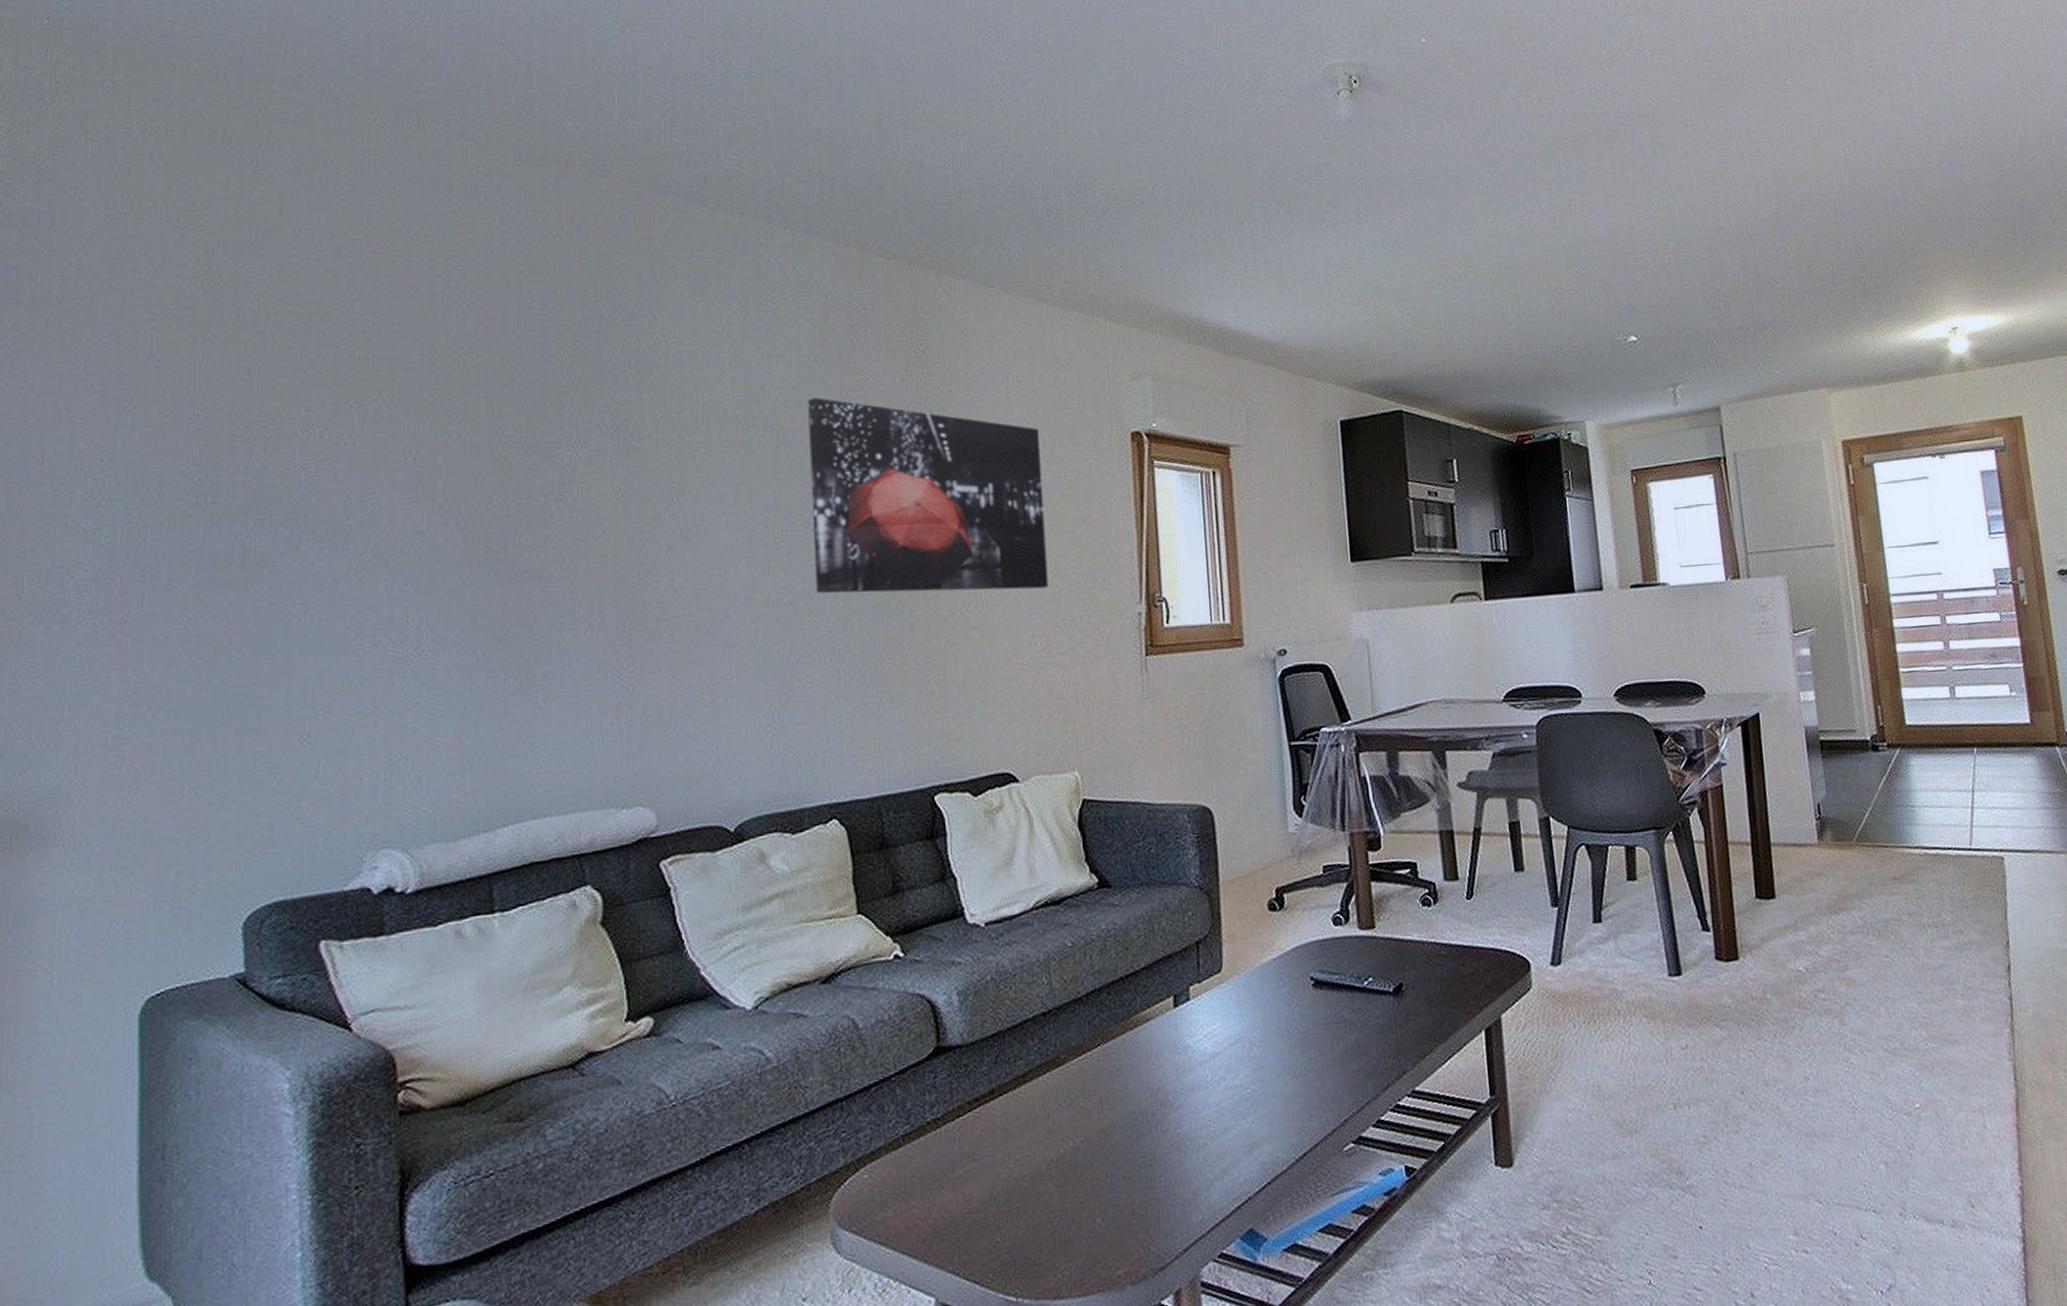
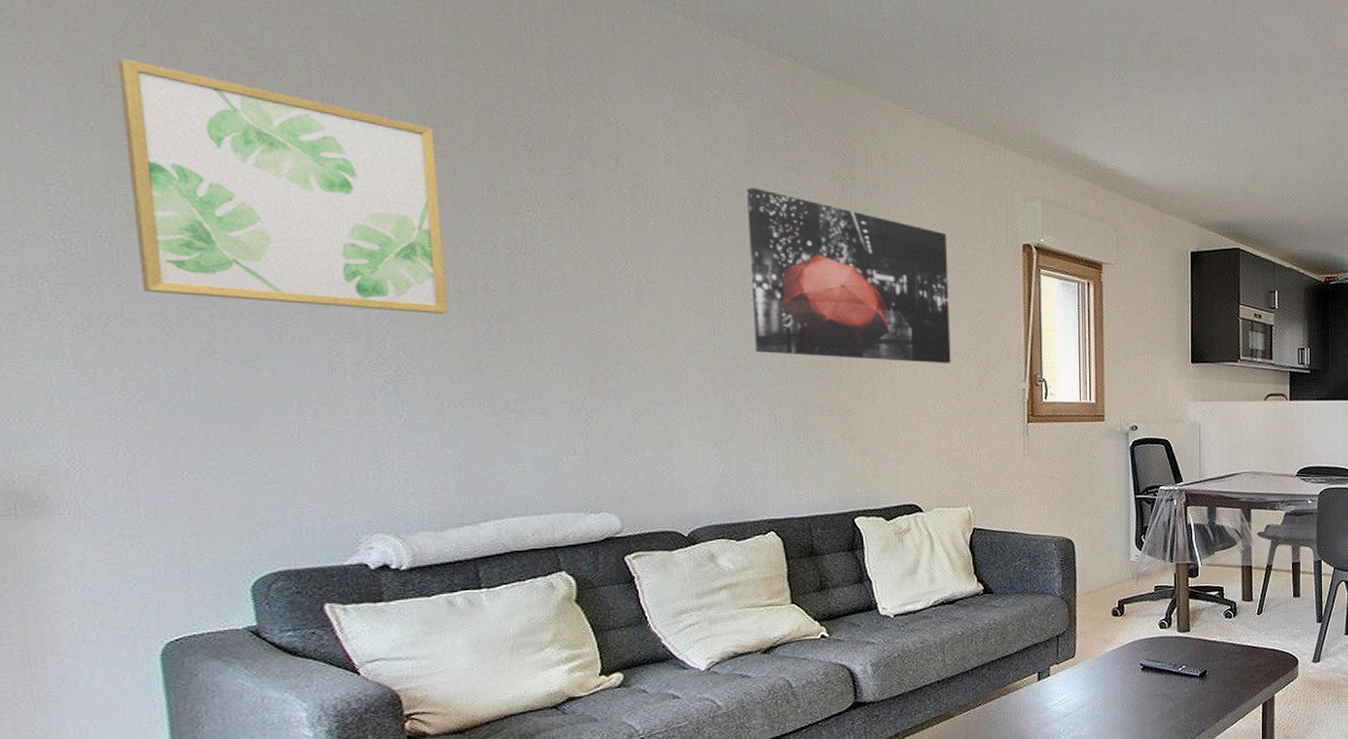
wall art: none [165,330,477,581] -> present [117,58,448,314]

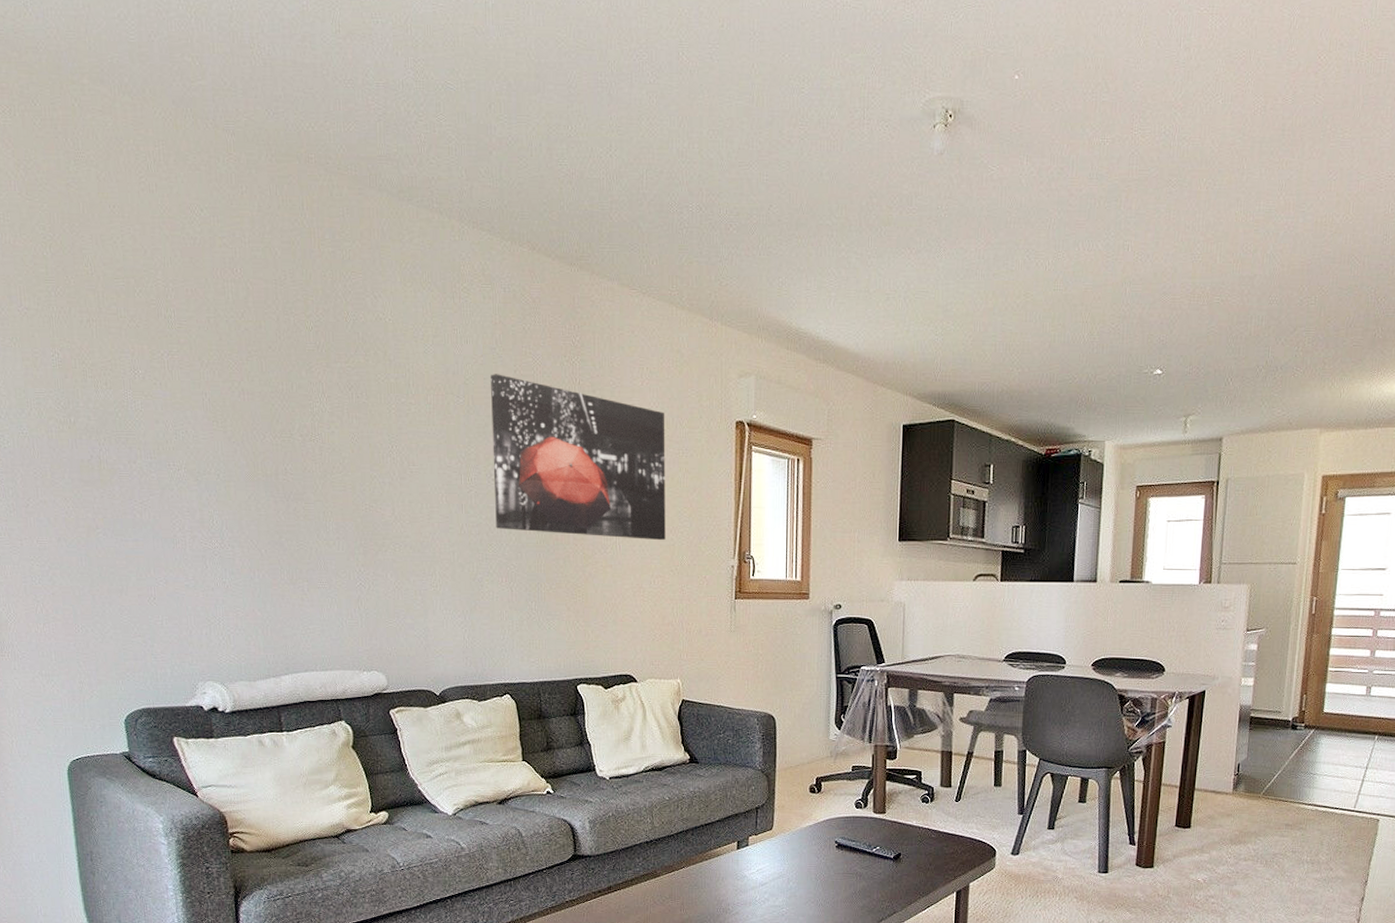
wall art: present [117,58,448,314] -> none [29,285,258,495]

